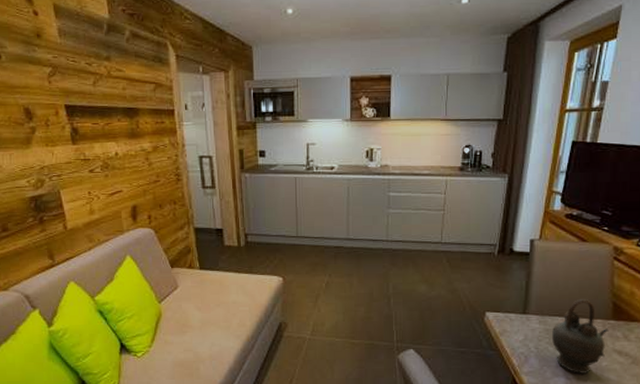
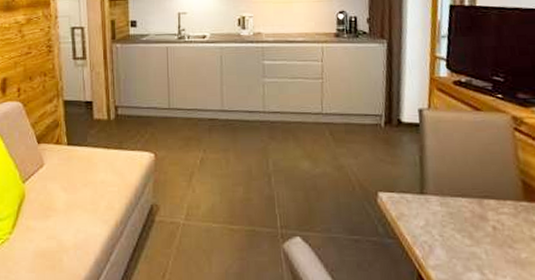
teapot: present [551,298,609,374] -> none [455,175,523,268]

